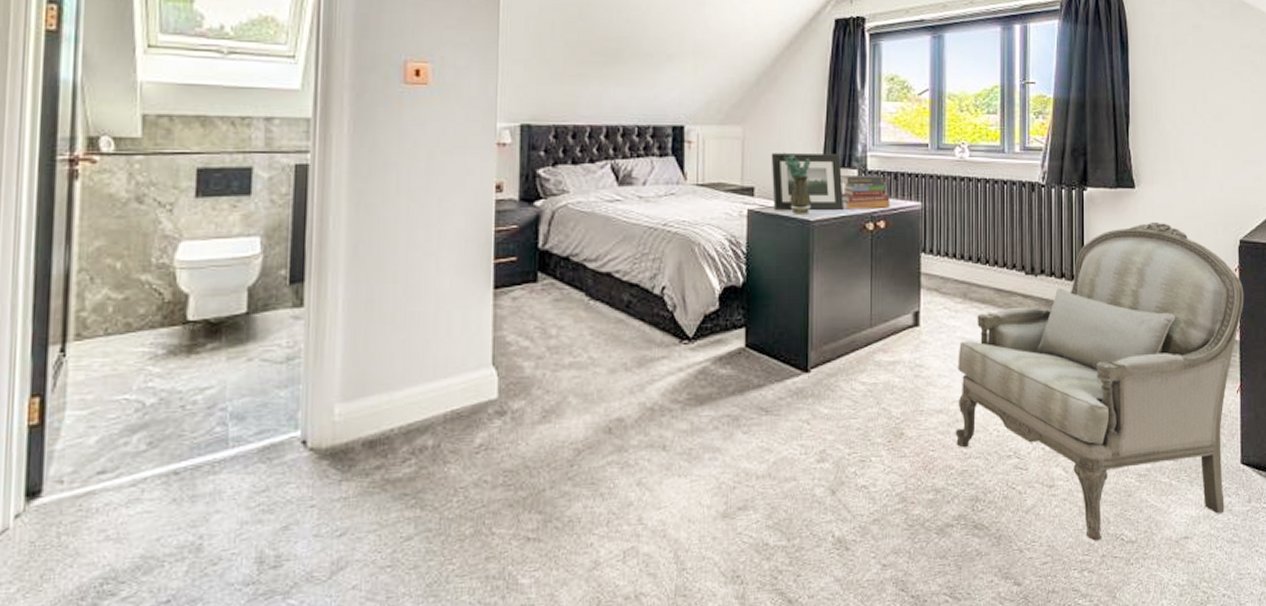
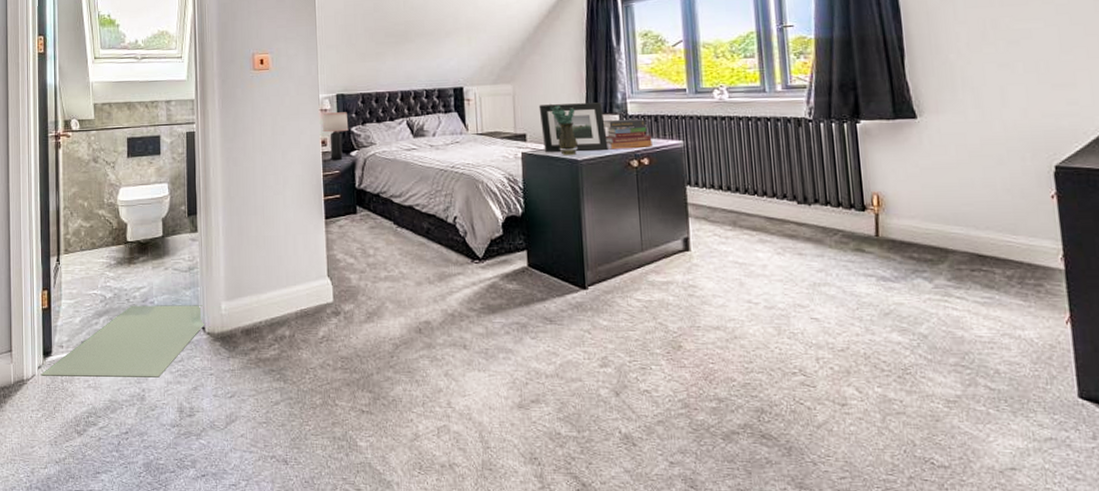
bath mat: none [18,410,310,529] -> present [40,305,207,378]
table lamp: none [497,148,535,211] -> present [322,112,349,160]
armchair: present [955,221,1244,541] -> none [731,150,1067,462]

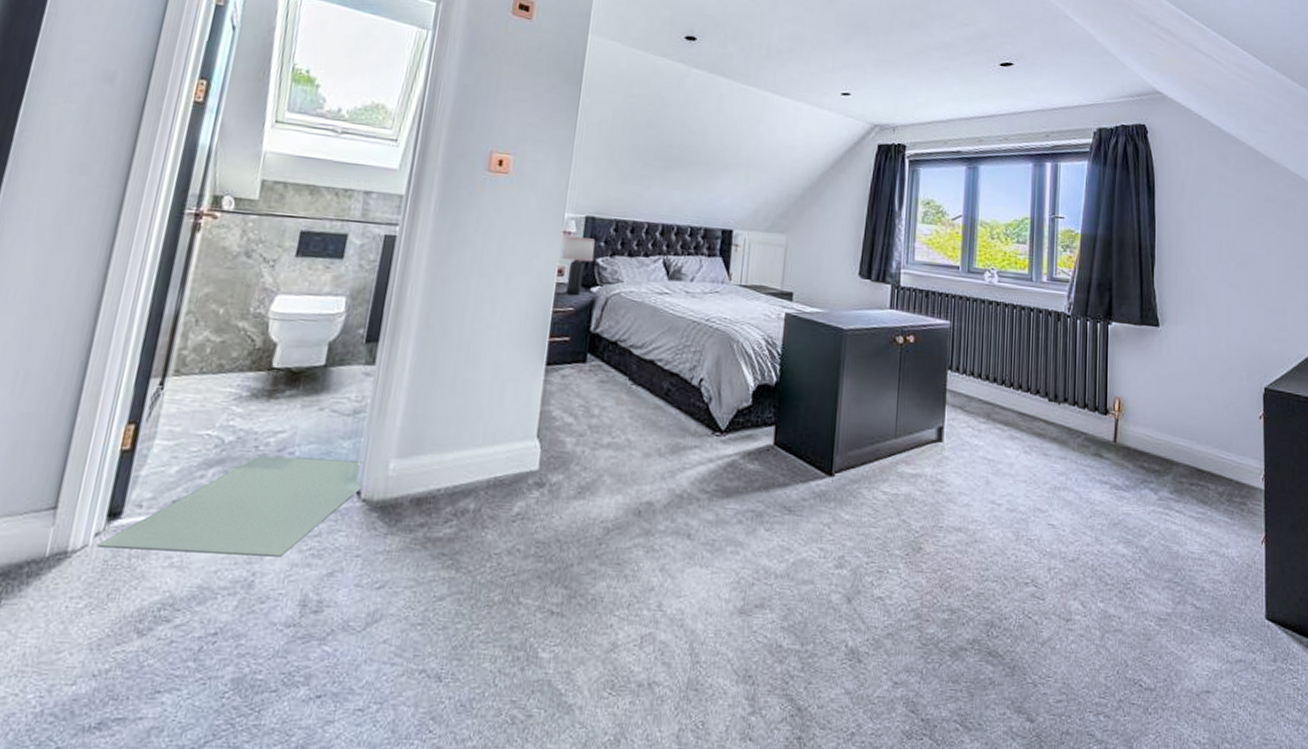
picture frame: present [538,102,608,153] -> none [809,262,877,323]
vase: present [549,103,578,156] -> none [821,262,848,324]
books: present [603,118,652,150] -> none [874,289,920,324]

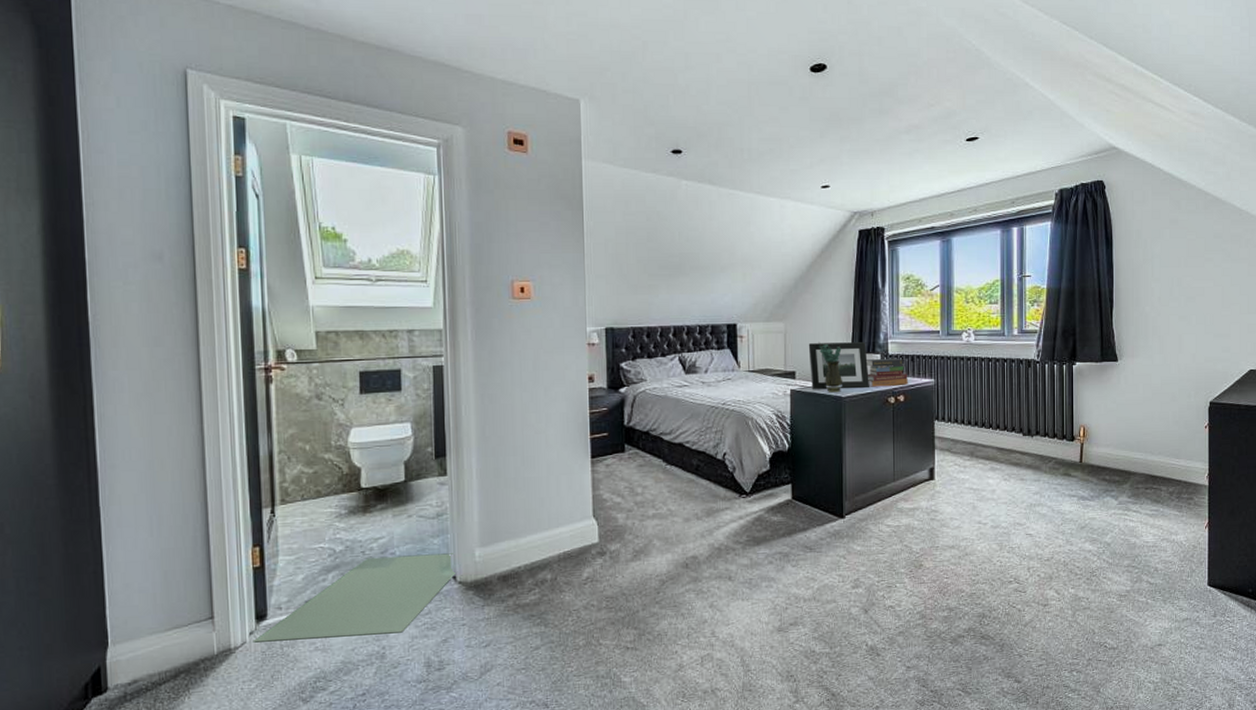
table lamp: present [561,236,595,295] -> none [589,347,618,397]
picture frame: none [809,262,877,323] -> present [808,342,869,390]
vase: none [821,262,848,324] -> present [818,342,842,393]
books: none [874,289,920,324] -> present [866,358,908,387]

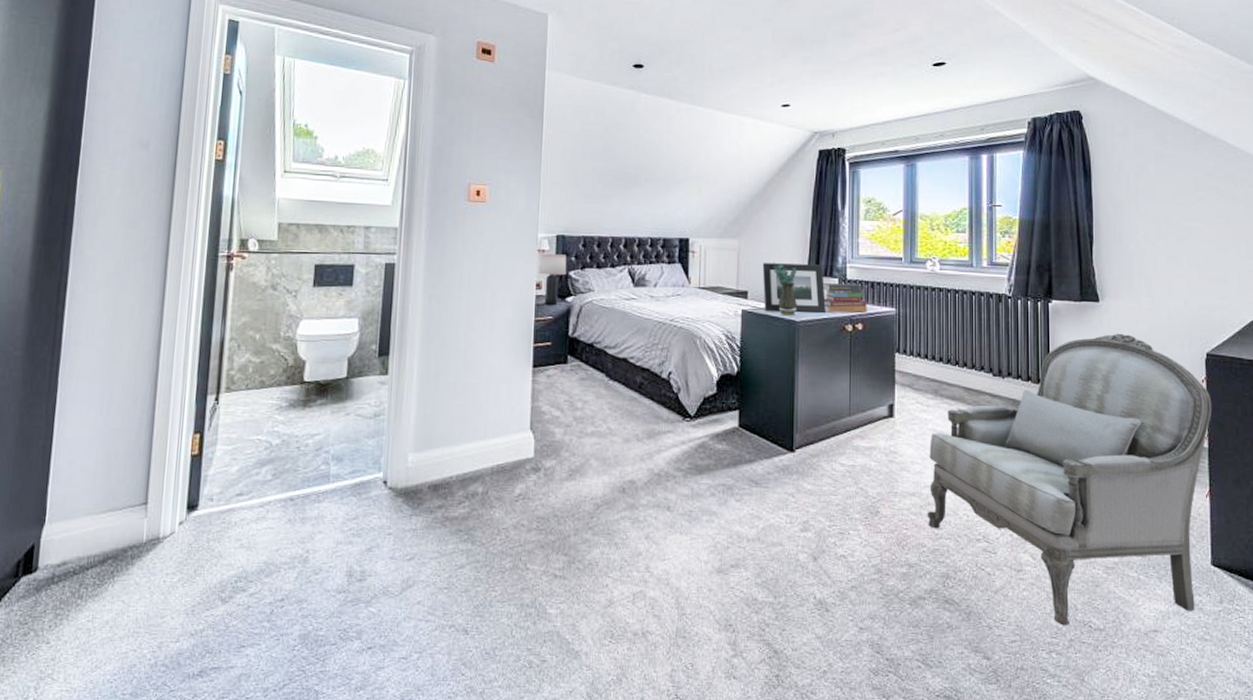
bath mat: present [253,553,458,643] -> none [181,454,389,537]
table lamp: none [589,347,618,397] -> present [538,254,567,305]
armchair: none [965,389,1213,648] -> present [927,333,1212,626]

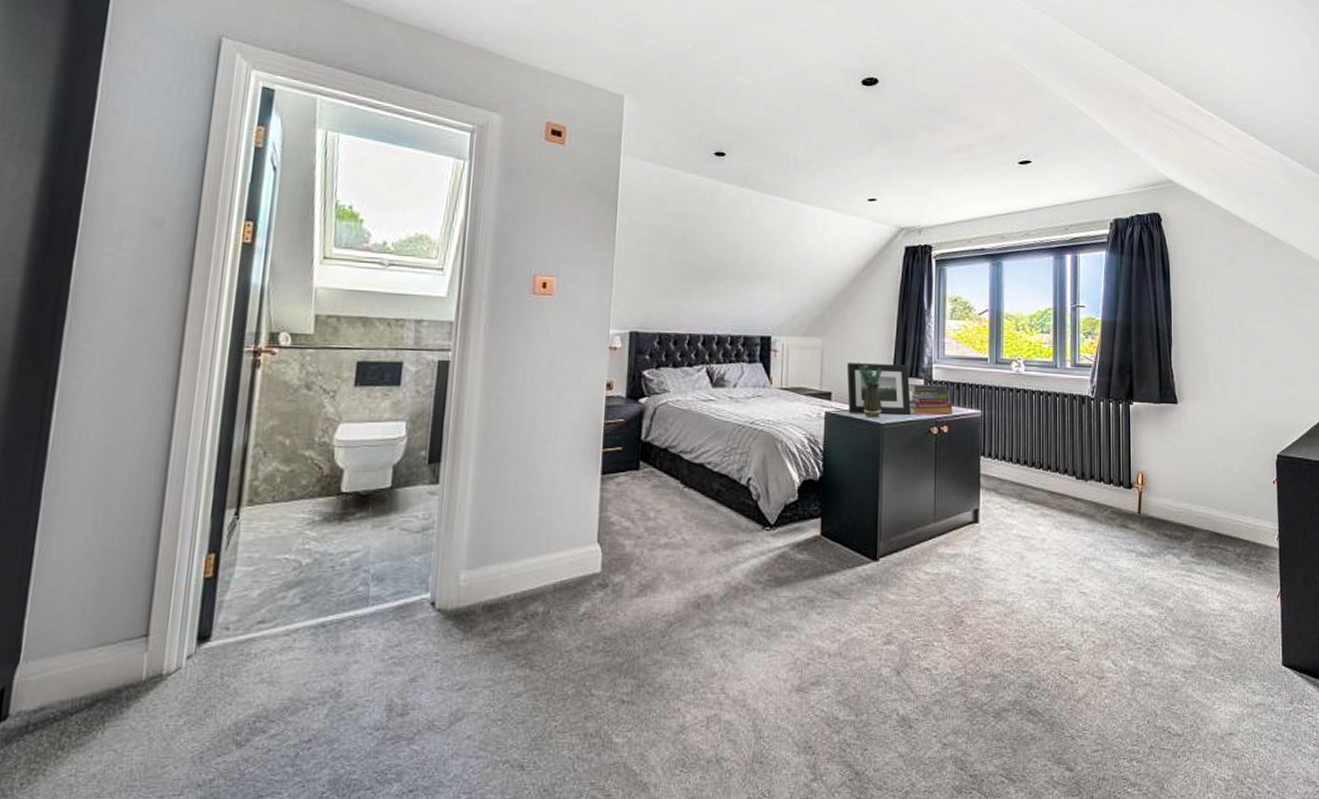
table lamp: present [538,254,567,305] -> none [608,351,641,407]
armchair: present [927,333,1212,626] -> none [1011,435,1283,733]

